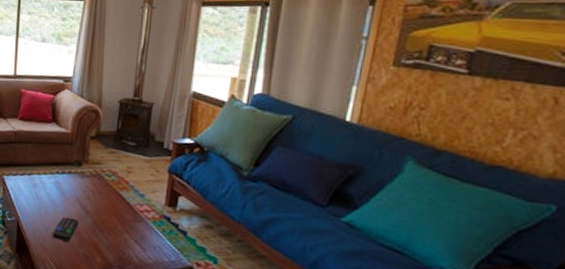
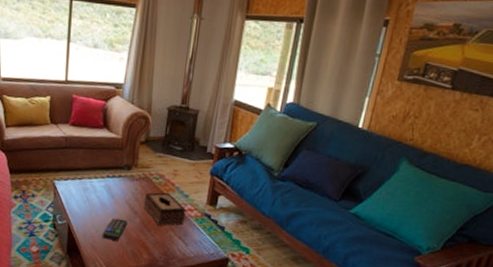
tissue box: none [95,190,142,228] -> present [143,192,186,226]

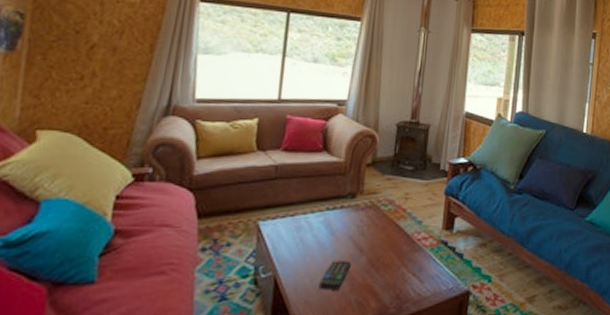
tissue box: present [143,192,186,226] -> none [370,220,420,263]

